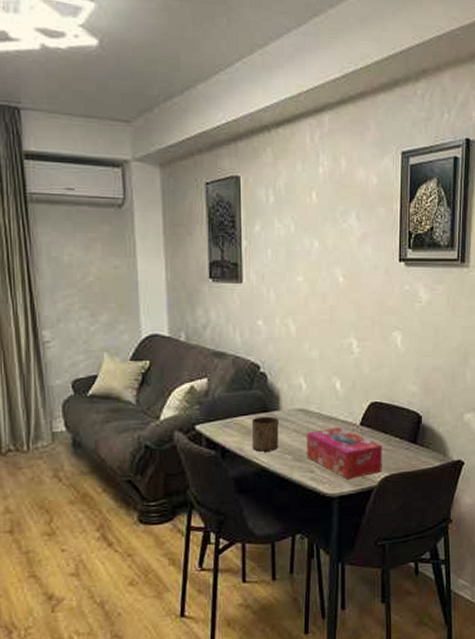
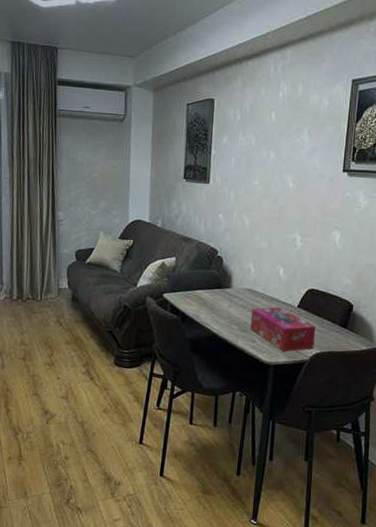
cup: present [251,416,280,452] -> none [206,292,230,321]

